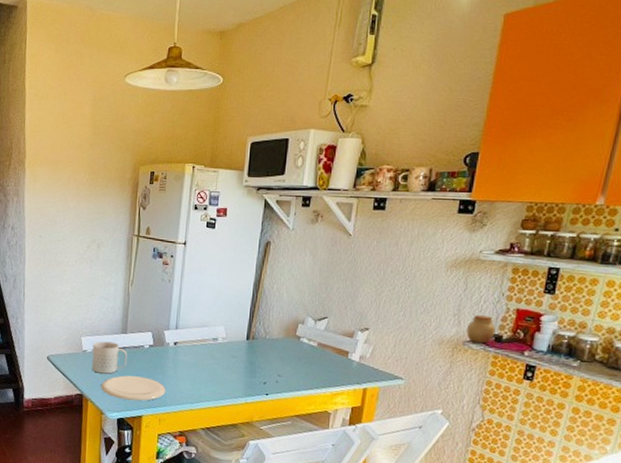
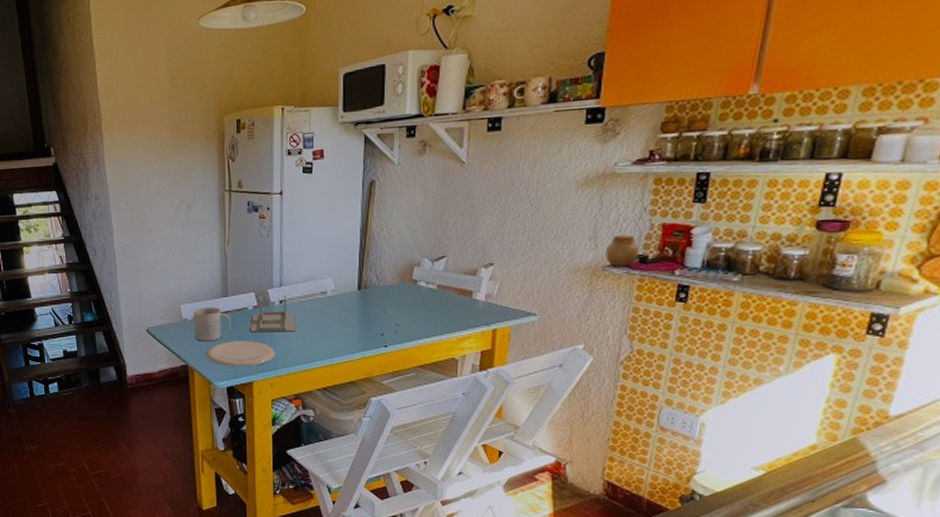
napkin holder: none [145,336,188,373] -> present [250,295,296,333]

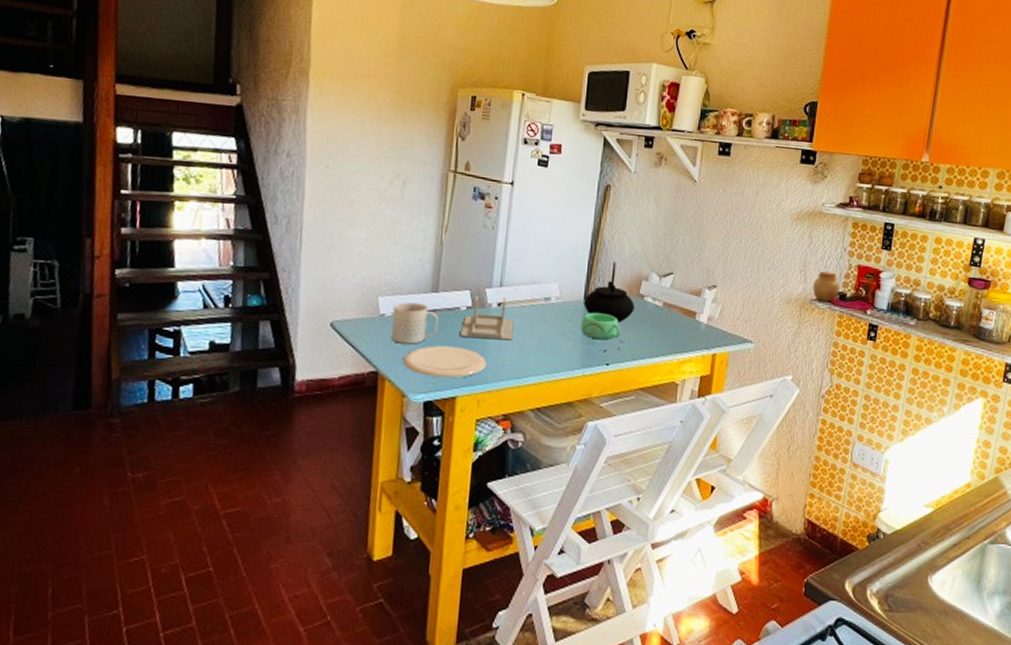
mug: none [357,300,397,325] -> present [580,312,621,340]
teapot: none [358,252,408,308] -> present [583,261,635,323]

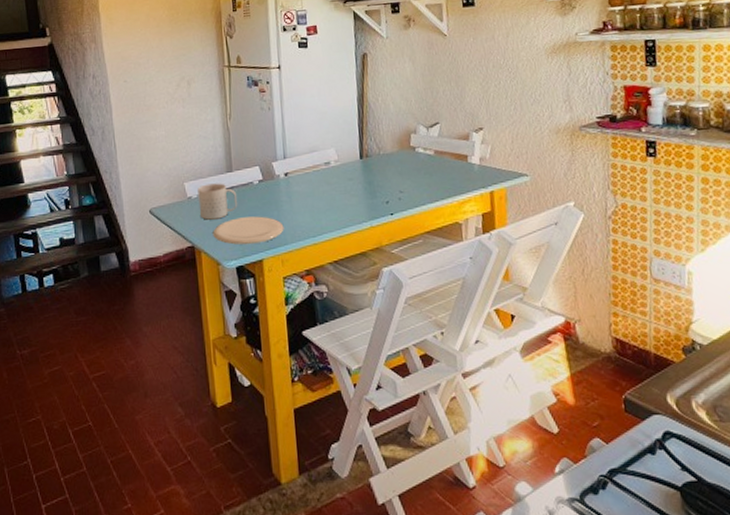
napkin holder: present [460,296,514,341] -> none [257,168,303,208]
mug: present [580,312,621,340] -> none [361,168,400,193]
teapot: present [583,261,635,323] -> none [360,120,408,175]
jar: present [812,271,840,303] -> none [579,97,609,127]

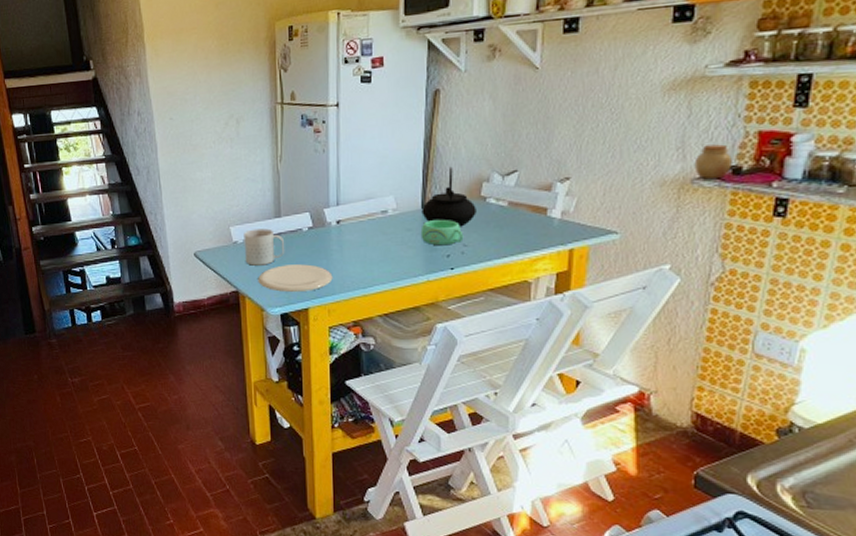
teapot: none [360,120,408,175] -> present [421,166,476,227]
mug: none [361,168,400,193] -> present [420,219,464,246]
jar: none [579,97,609,127] -> present [694,144,732,180]

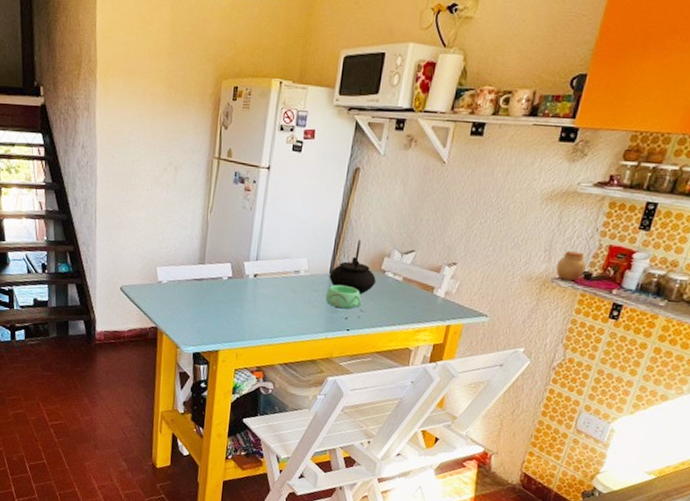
mug: present [244,228,285,266] -> none [166,271,206,307]
plate: present [258,264,333,293] -> none [176,308,244,335]

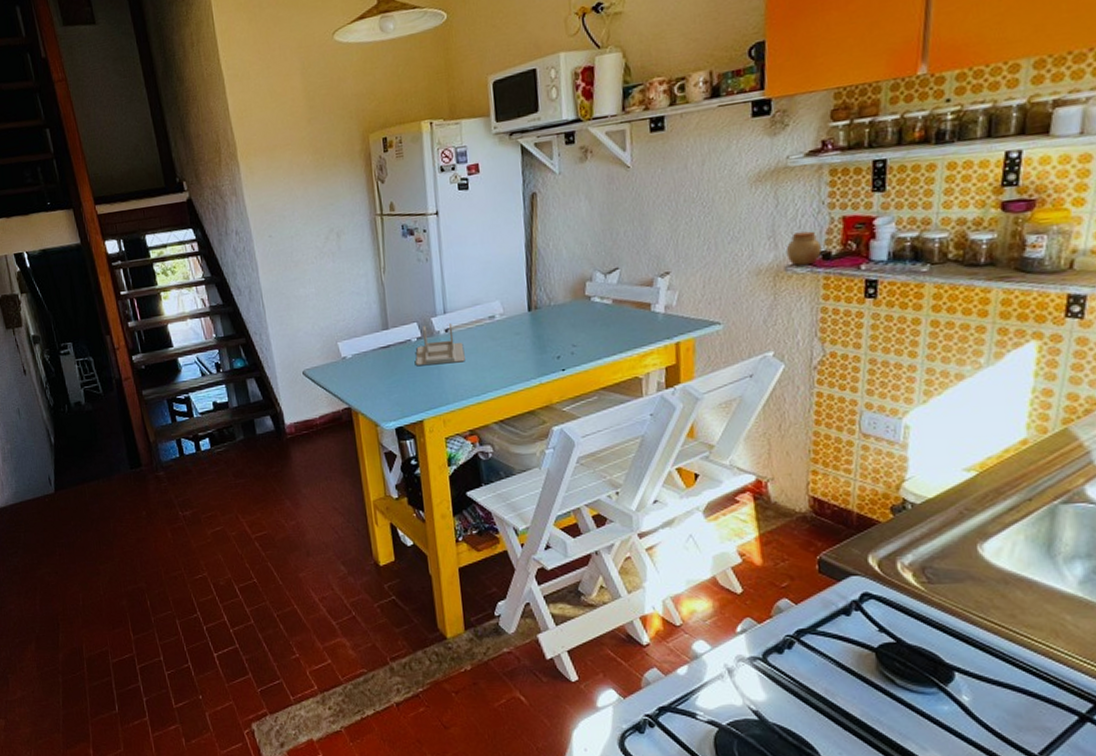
napkin holder: none [223,268,268,307] -> present [415,323,465,367]
mug: present [325,284,362,309] -> none [529,321,572,348]
teapot: present [329,239,376,294] -> none [528,268,583,328]

